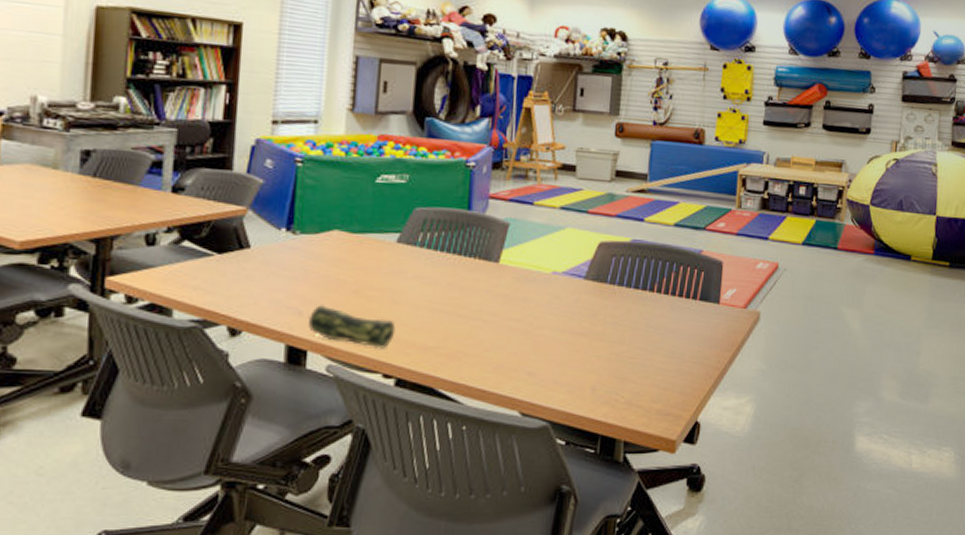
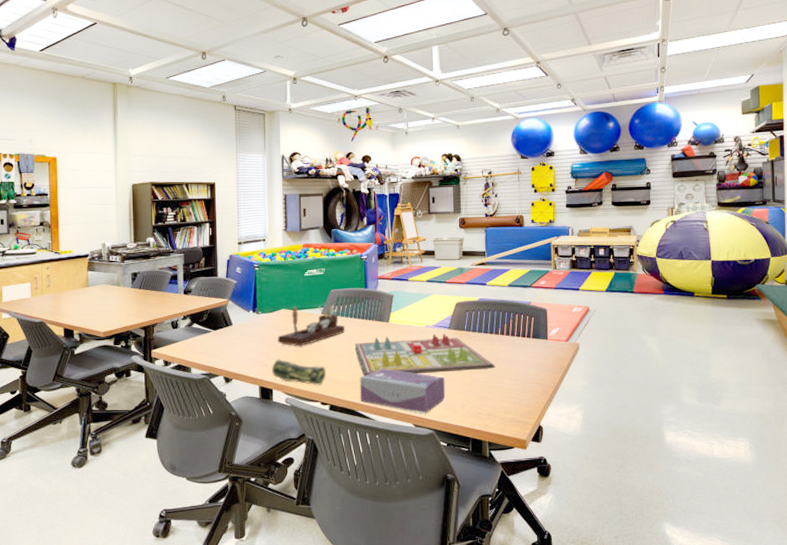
desk organizer: none [322,227,432,289] -> present [278,304,345,347]
tissue box: none [443,328,573,397] -> present [359,368,446,413]
gameboard: none [444,283,645,341] -> present [355,333,496,377]

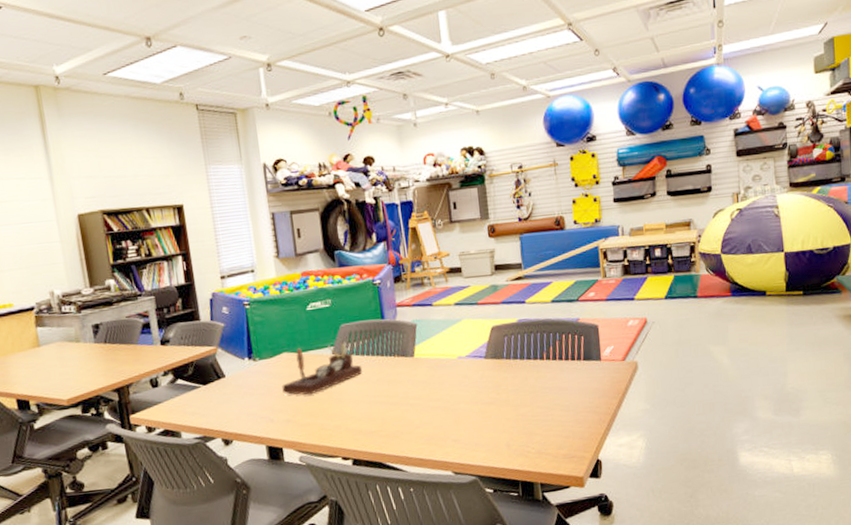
pencil case: present [271,359,326,386] -> none [278,412,345,439]
gameboard: present [355,333,496,377] -> none [376,364,543,423]
tissue box: present [359,368,446,413] -> none [385,411,488,459]

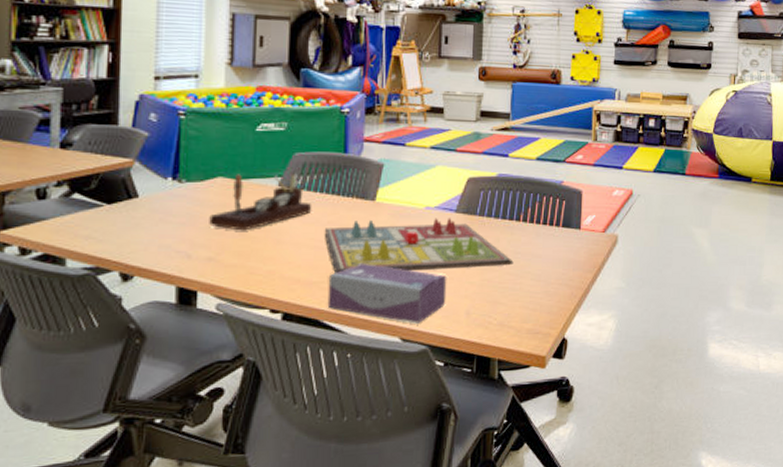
gameboard: none [376,364,543,423] -> present [325,218,514,274]
tissue box: none [385,411,488,459] -> present [327,262,447,324]

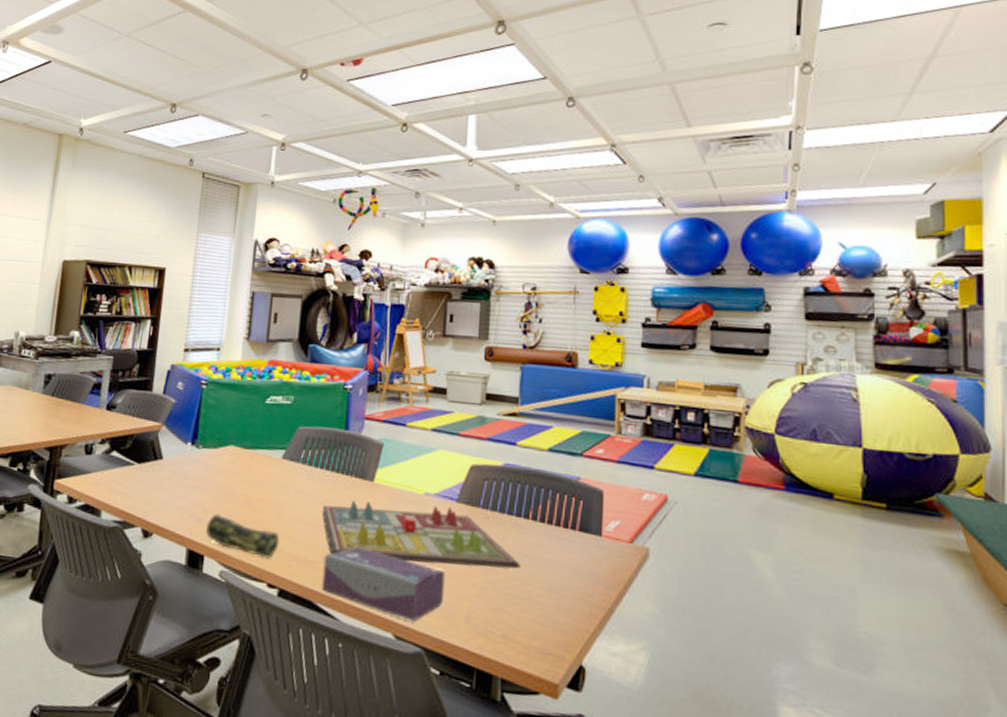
pencil case: none [196,248,281,286] -> present [205,513,280,559]
desk organizer: present [209,173,312,231] -> none [219,443,313,501]

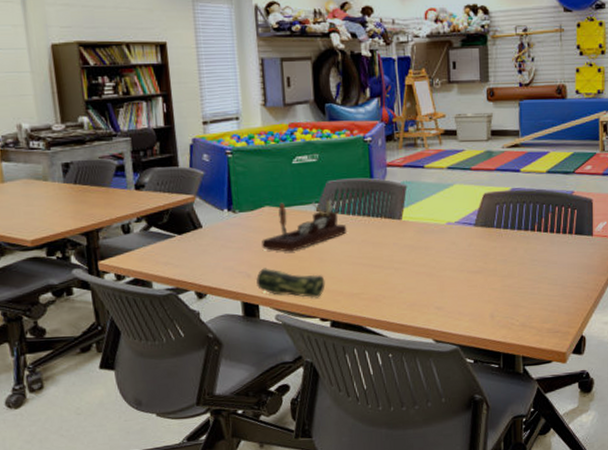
desk organizer: none [219,443,313,501] -> present [262,199,347,252]
tissue box: present [321,545,446,621] -> none [367,275,472,327]
gameboard: present [323,500,521,569] -> none [360,231,531,286]

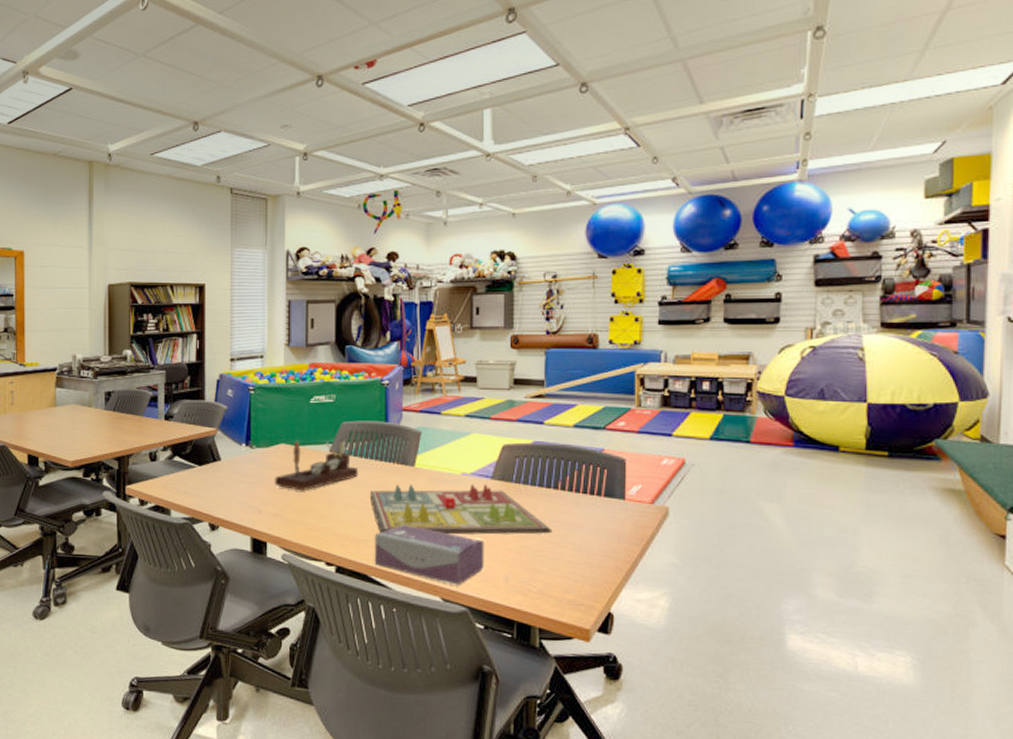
pencil case: present [255,268,326,299] -> none [266,505,333,541]
gameboard: none [360,231,531,286] -> present [371,484,552,535]
tissue box: none [367,275,472,327] -> present [374,524,485,585]

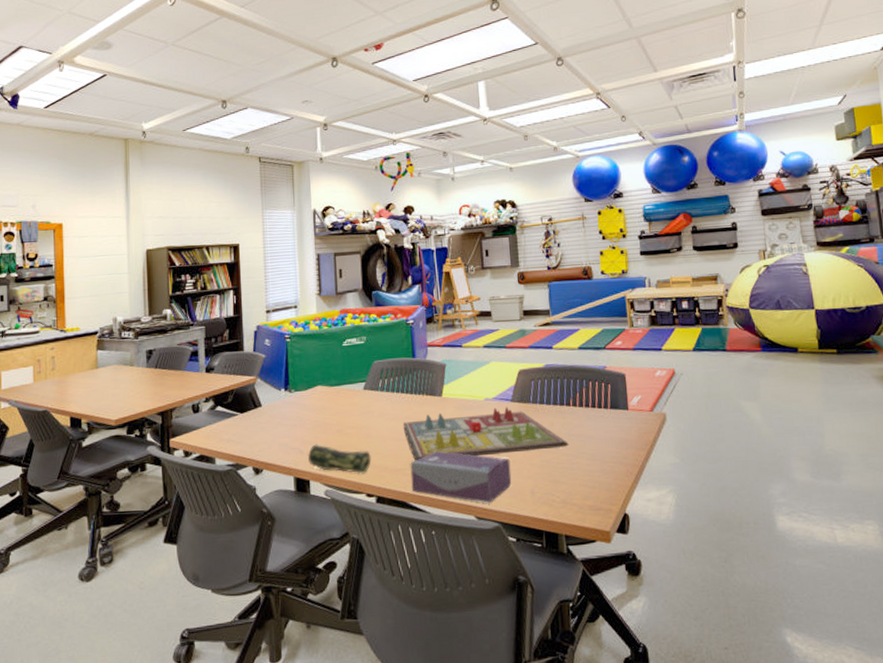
pencil case: none [266,505,333,541] -> present [307,444,372,474]
desk organizer: present [275,440,359,491] -> none [314,378,392,429]

